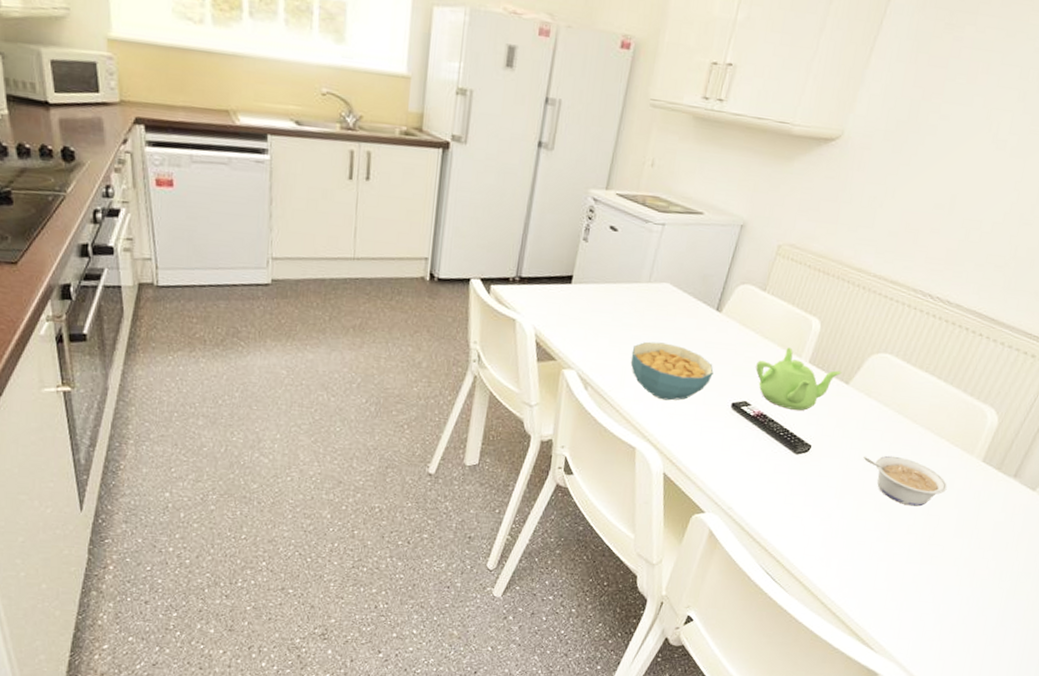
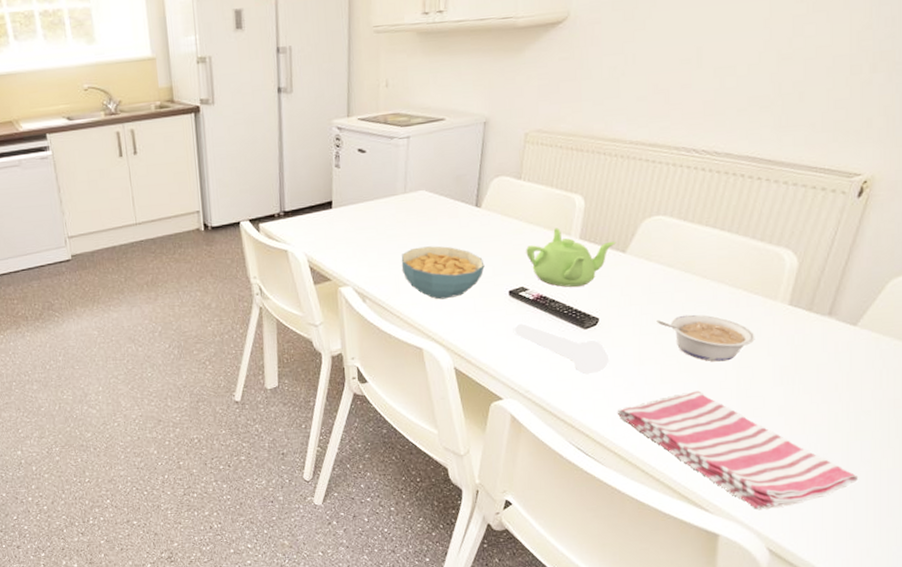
spoon: none [728,438,814,500] -> present [514,323,610,375]
dish towel: none [810,531,1009,655] -> present [618,390,859,509]

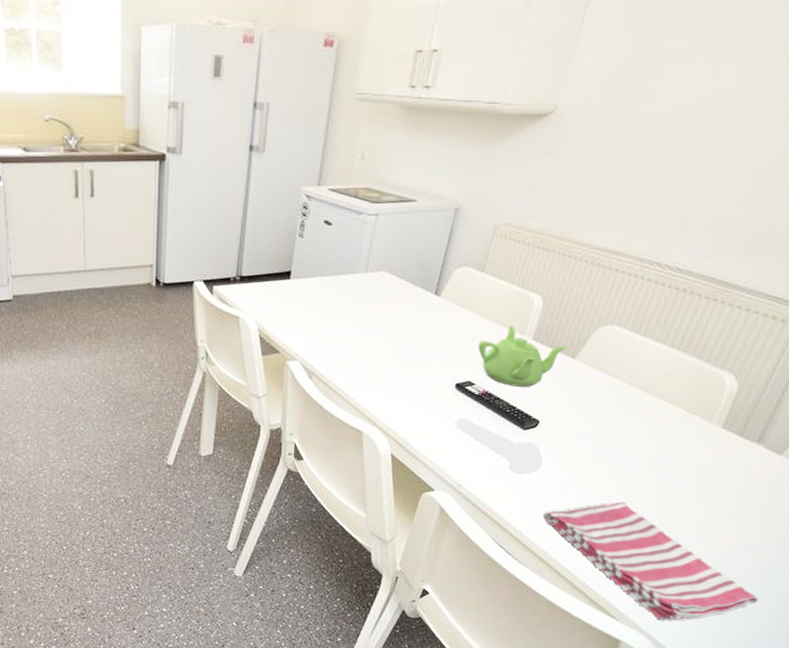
cereal bowl: present [401,246,485,300] -> none [352,329,436,385]
legume: present [656,314,755,362] -> none [594,426,686,476]

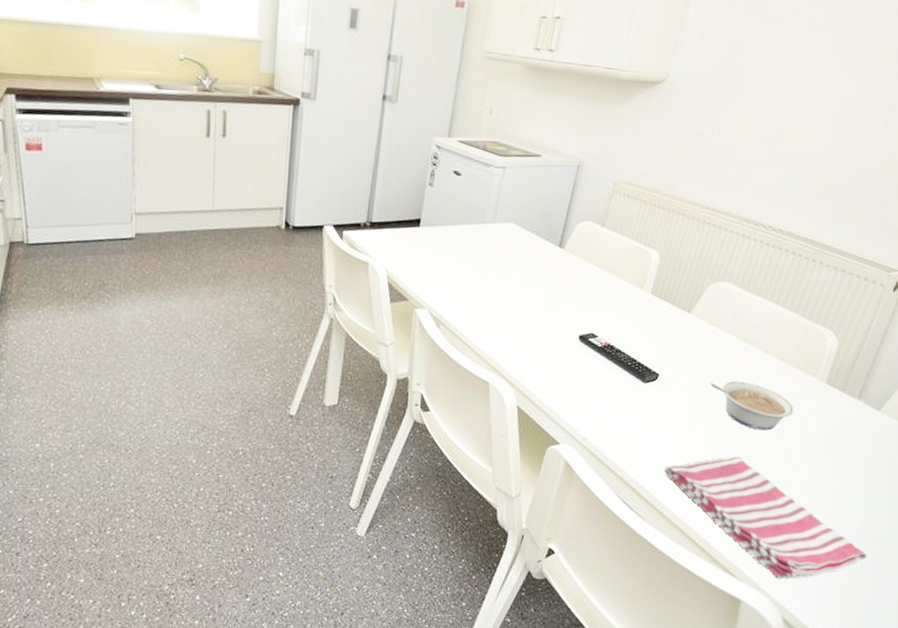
spoon: present [455,417,544,475] -> none [579,369,664,429]
teapot: present [478,326,568,387] -> none [600,279,684,340]
legume: none [594,426,686,476] -> present [710,381,794,431]

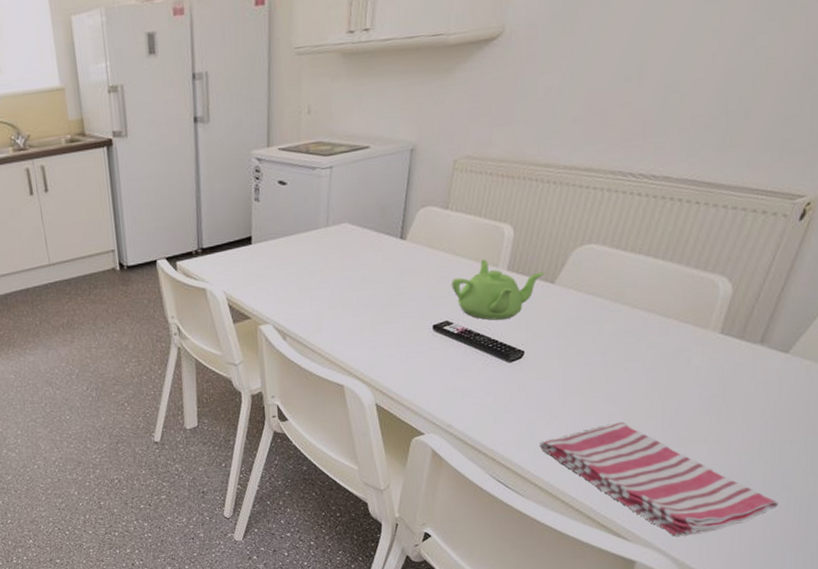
teapot: none [600,279,684,340] -> present [452,259,545,320]
legume: present [710,381,794,431] -> none [583,345,683,393]

